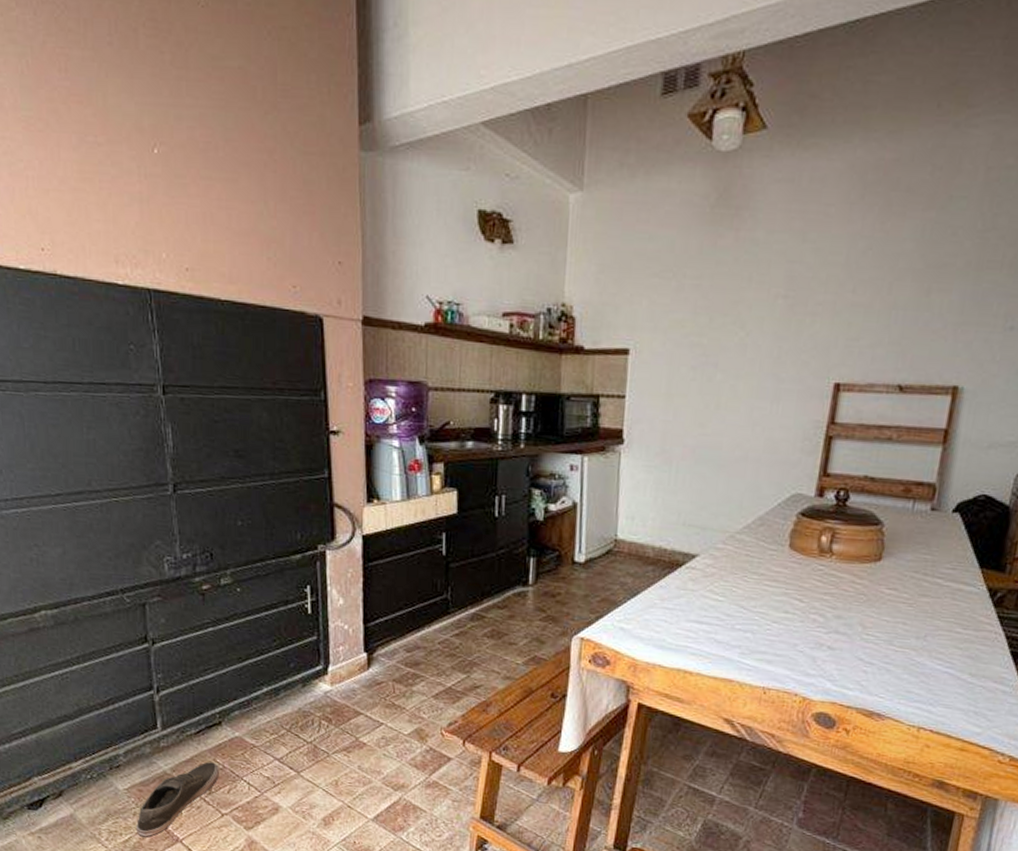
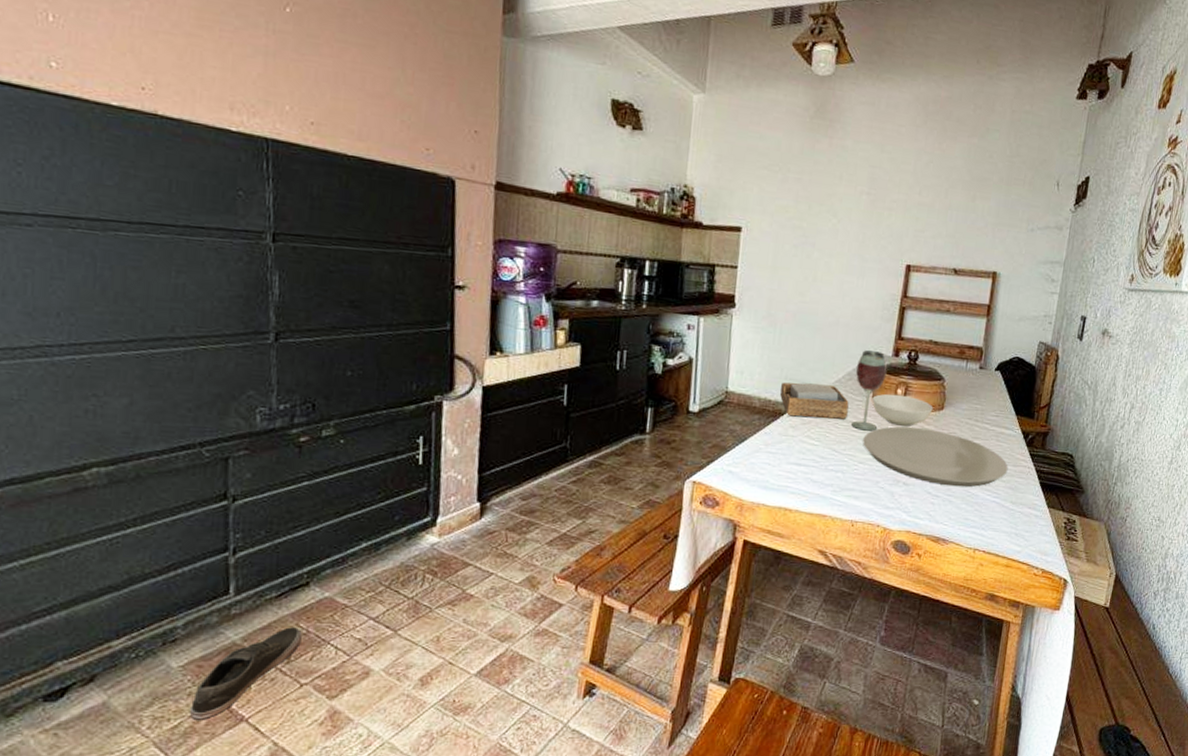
napkin holder: none [677,529,760,572] -> present [780,382,849,420]
wineglass: none [763,490,809,586] -> present [852,350,887,431]
plate: none [777,580,968,654] -> present [863,426,1009,487]
bowl: none [789,541,868,580] -> present [872,393,933,426]

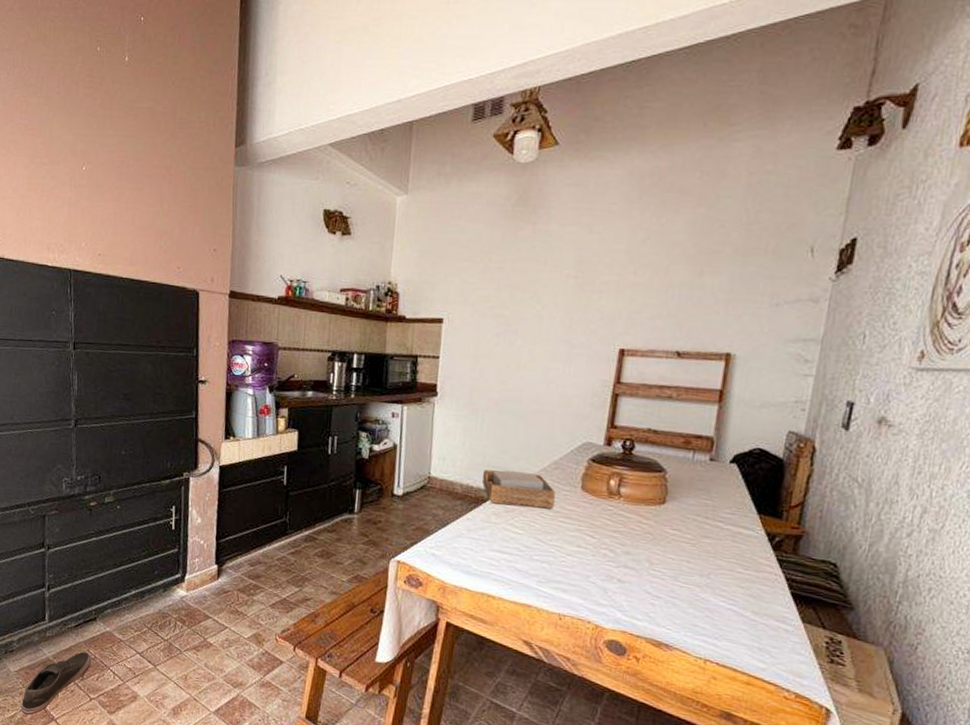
wineglass: present [852,350,887,431] -> none [558,439,598,523]
plate: present [863,426,1009,487] -> none [571,519,749,591]
bowl: present [872,393,933,426] -> none [581,484,653,520]

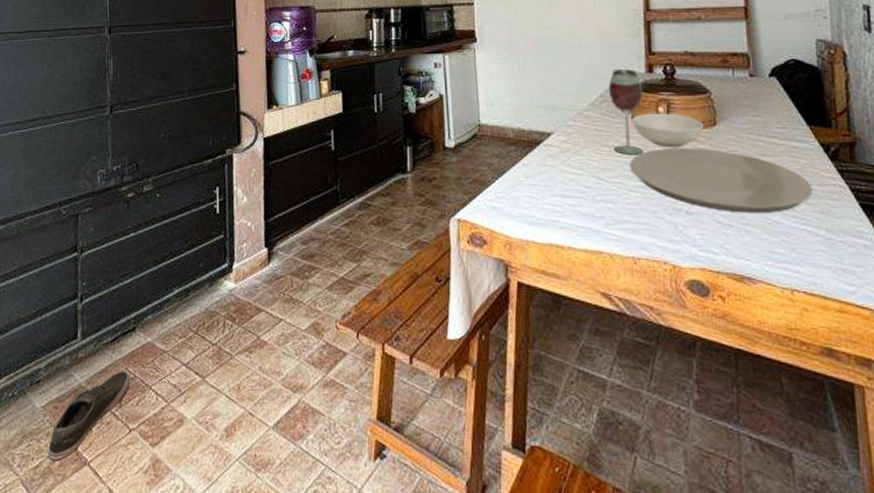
napkin holder: present [482,469,556,509] -> none [532,109,608,145]
wineglass: none [558,439,598,523] -> present [608,70,643,155]
plate: none [571,519,749,591] -> present [630,147,813,214]
bowl: none [581,484,653,520] -> present [631,113,704,147]

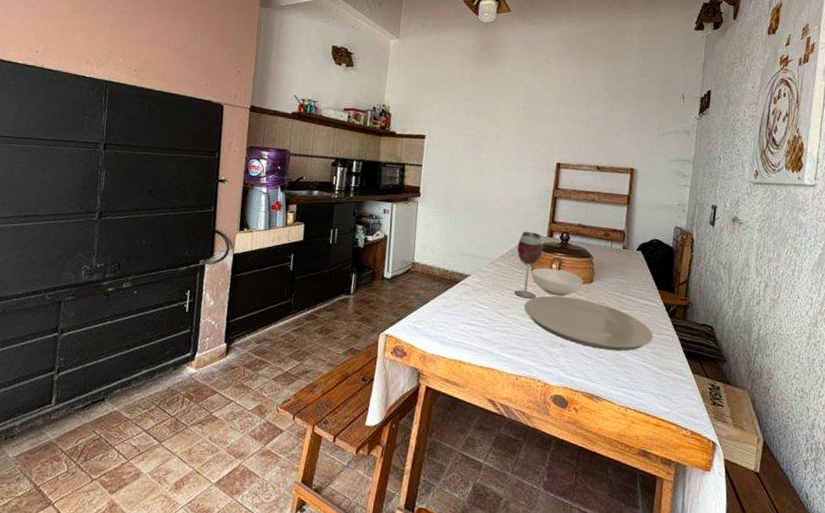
shoe: present [48,371,130,461] -> none [16,432,97,501]

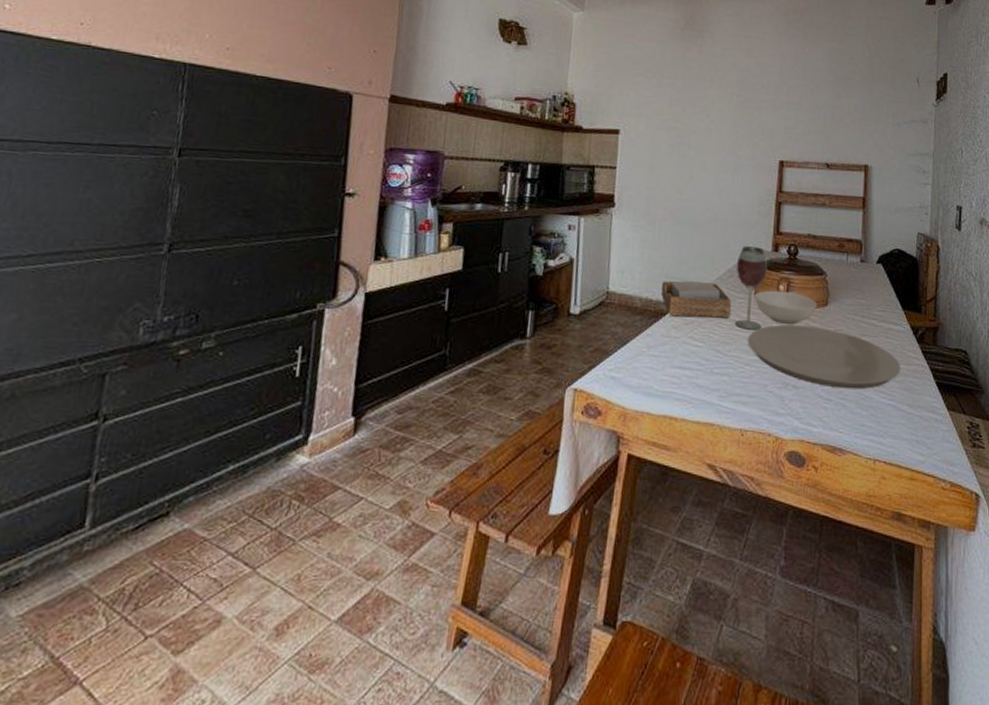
napkin holder: none [455,256,512,288] -> present [661,281,731,318]

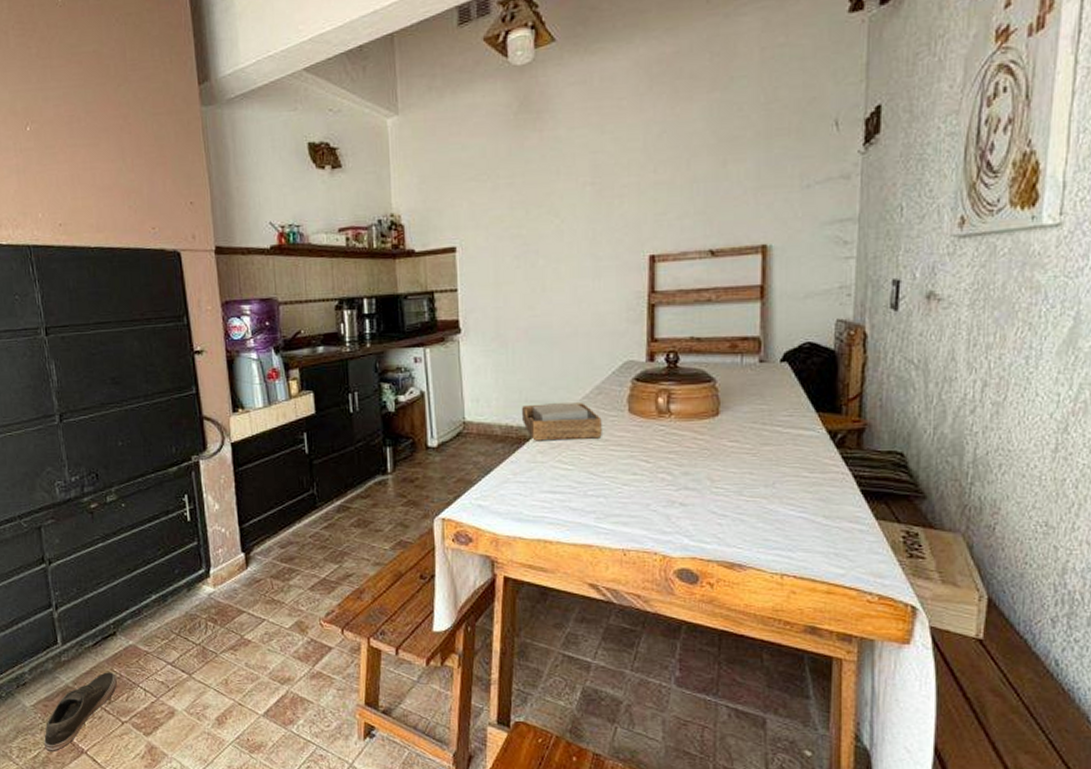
shoe: none [20,566,155,683] -> present [44,672,117,751]
wineglass: present [735,246,768,330] -> none [604,358,642,449]
plate: present [748,324,901,389] -> none [624,438,814,503]
bowl: present [754,290,817,324] -> none [628,404,706,439]

